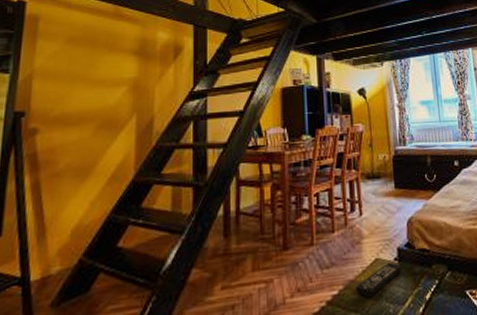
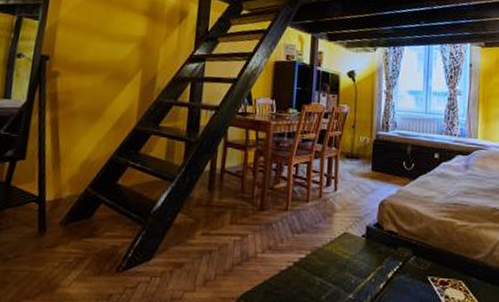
remote control: present [356,262,403,298] -> none [322,237,370,266]

